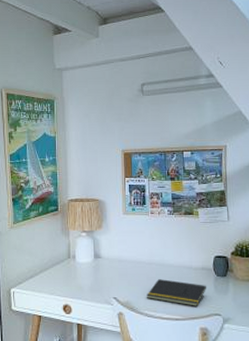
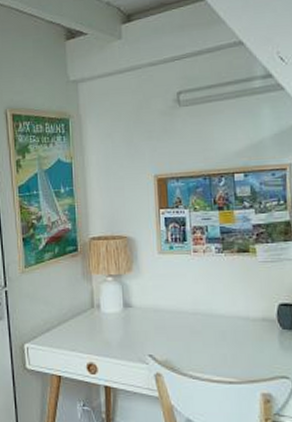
notepad: present [147,279,207,306] -> none [191,333,270,367]

